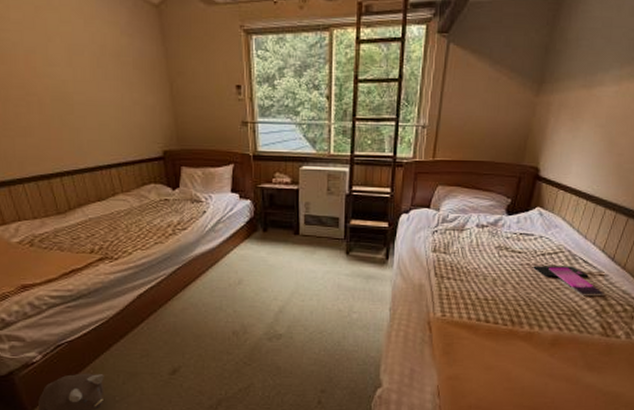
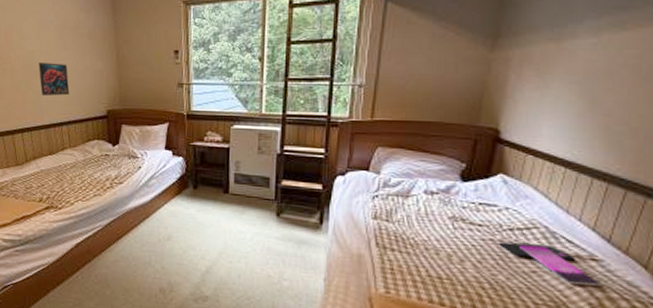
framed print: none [73,95,116,134] -> present [38,63,70,96]

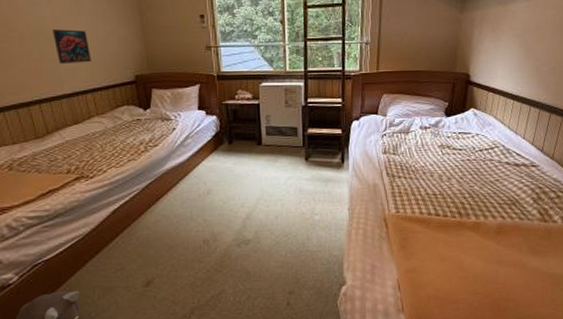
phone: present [498,242,600,286] -> none [473,159,538,185]

